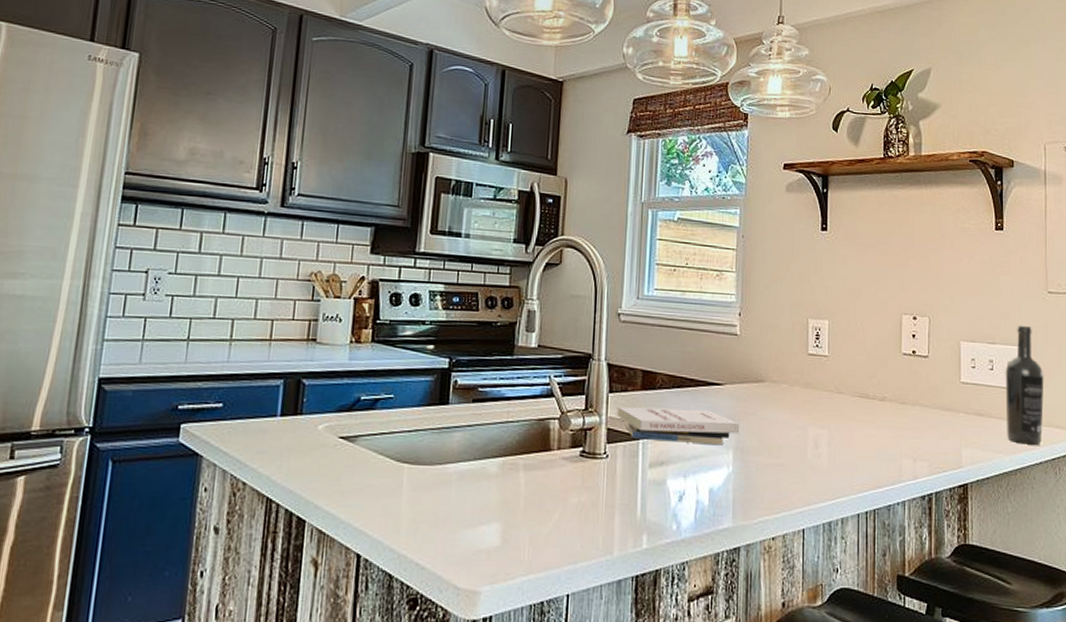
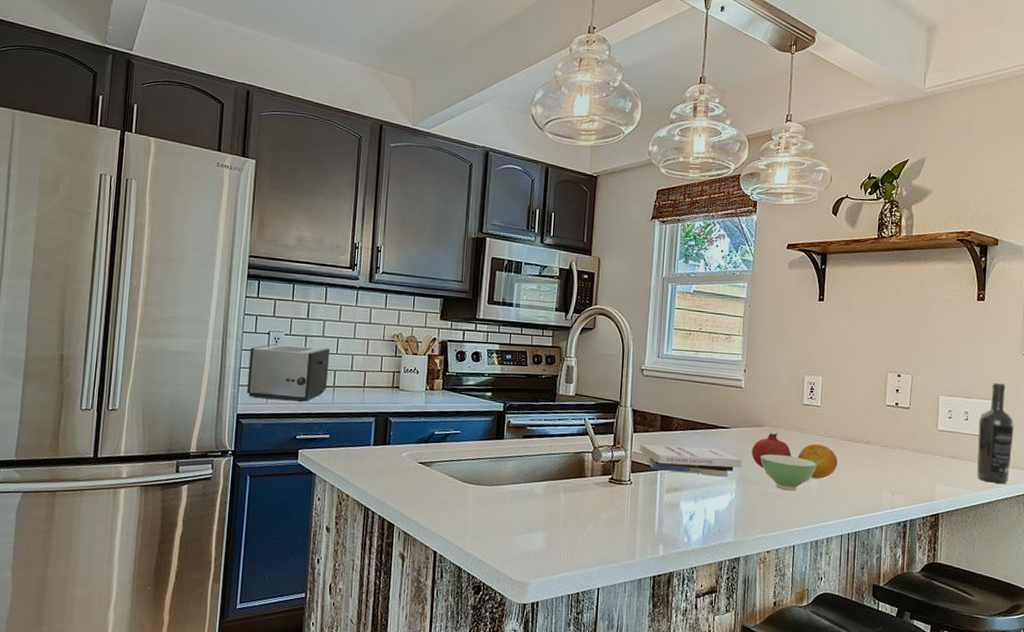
toaster: none [113,284,227,361] -> present [246,343,330,402]
fruit: none [750,389,797,434] -> present [751,432,792,469]
bowl: none [760,415,827,461] -> present [760,453,817,491]
fruit: none [804,401,851,446] -> present [797,443,838,479]

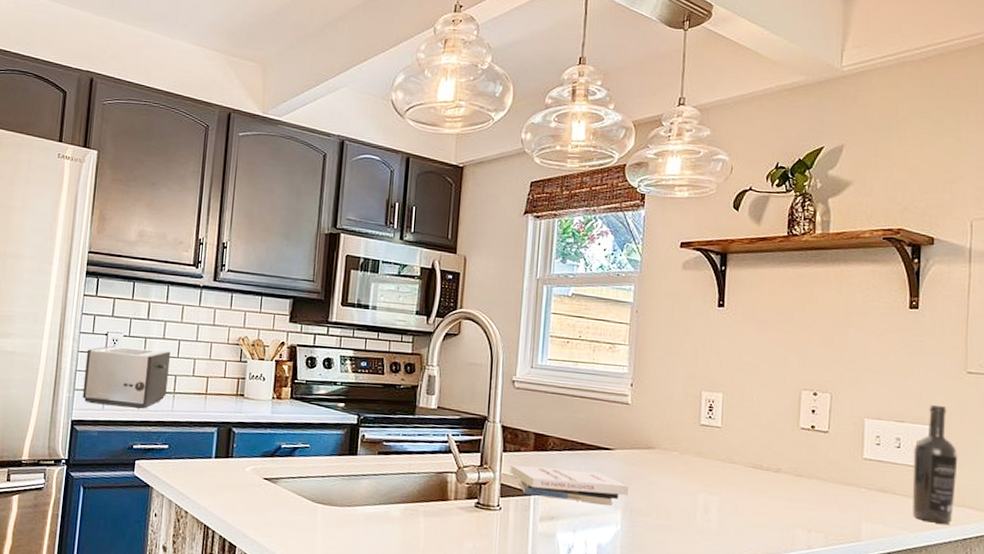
fruit: present [751,432,792,469] -> none [640,455,687,497]
bowl: present [760,453,817,491] -> none [649,480,717,524]
fruit: present [797,443,838,479] -> none [694,470,743,512]

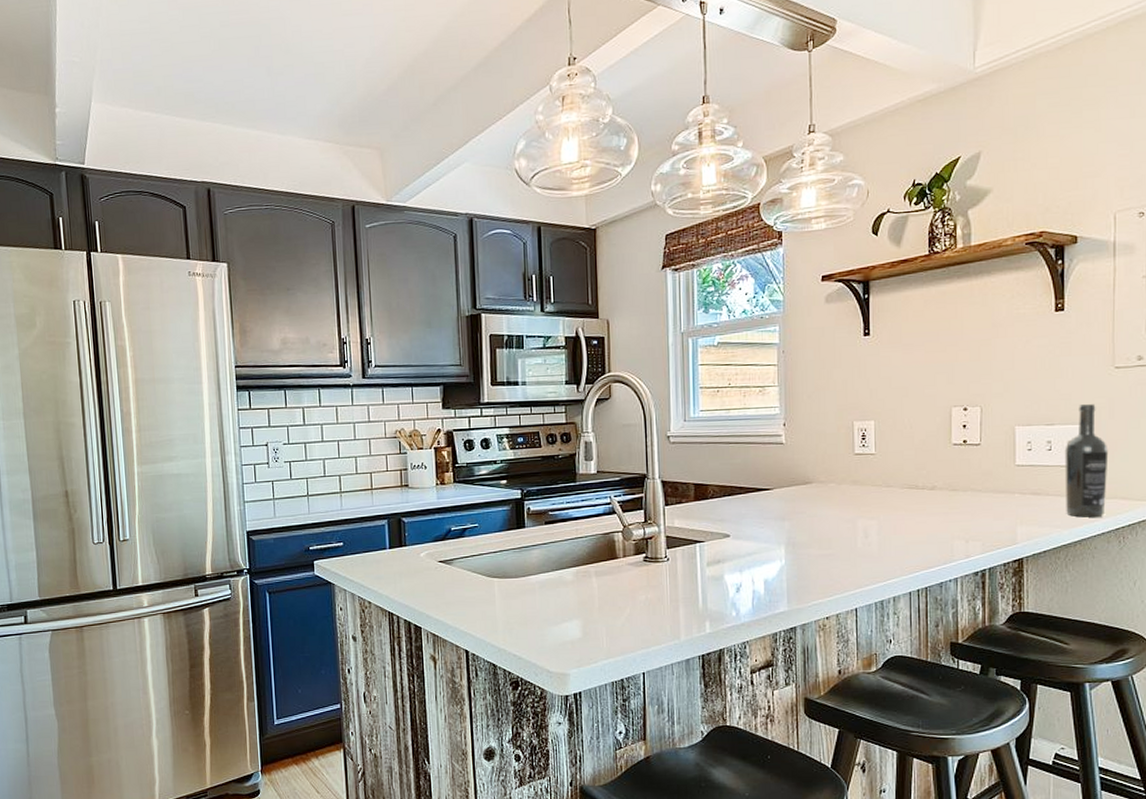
toaster: present [82,345,170,409] -> none [250,453,333,513]
books: present [509,464,628,505] -> none [673,513,789,543]

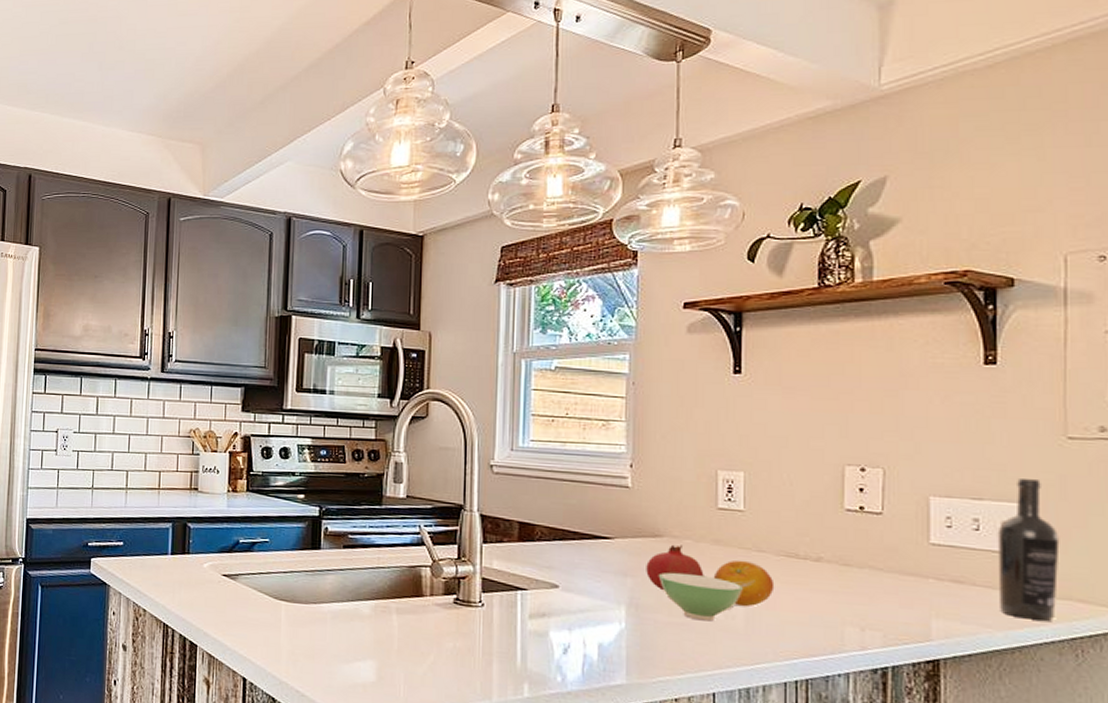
fruit: none [800,488,846,529] -> present [646,544,704,591]
bowl: none [809,511,876,550] -> present [658,572,743,622]
fruit: none [852,495,900,535] -> present [713,560,775,607]

